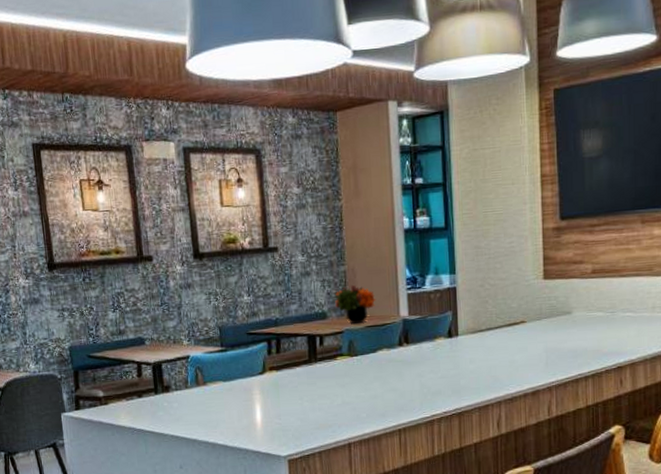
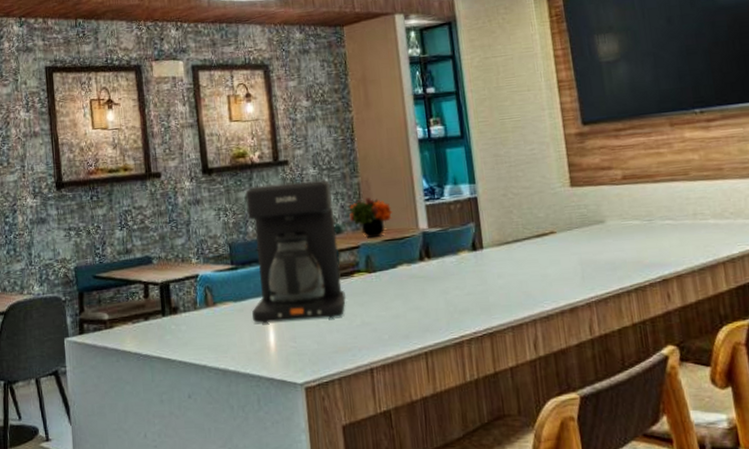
coffee maker: none [235,267,329,401] -> present [245,179,347,323]

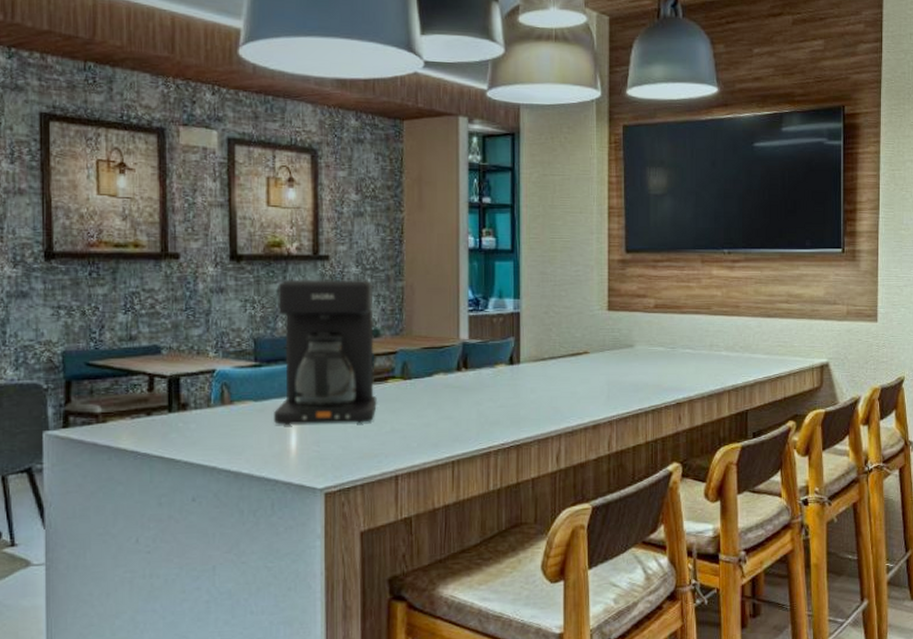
flower arrangement: present [349,197,393,238] -> none [390,302,435,344]

